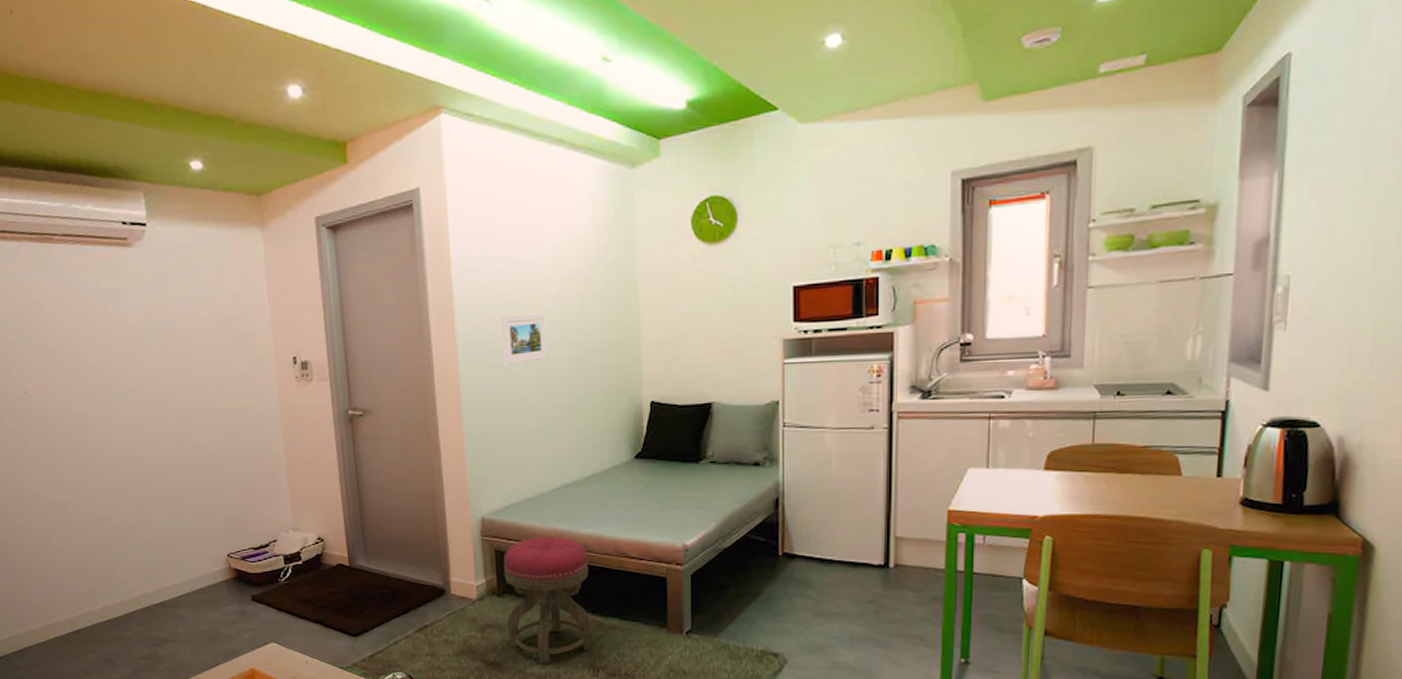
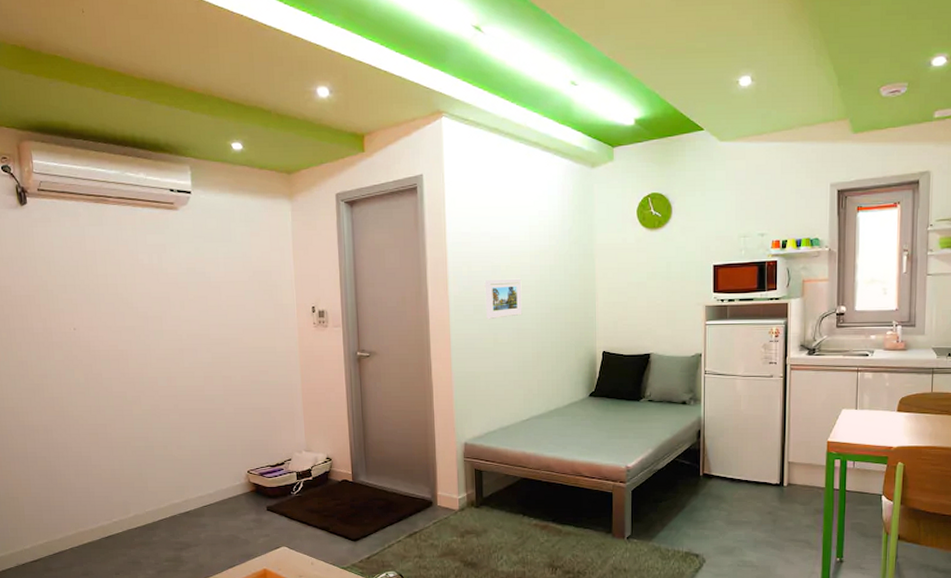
stool: present [503,536,594,664] -> none [481,459,553,564]

